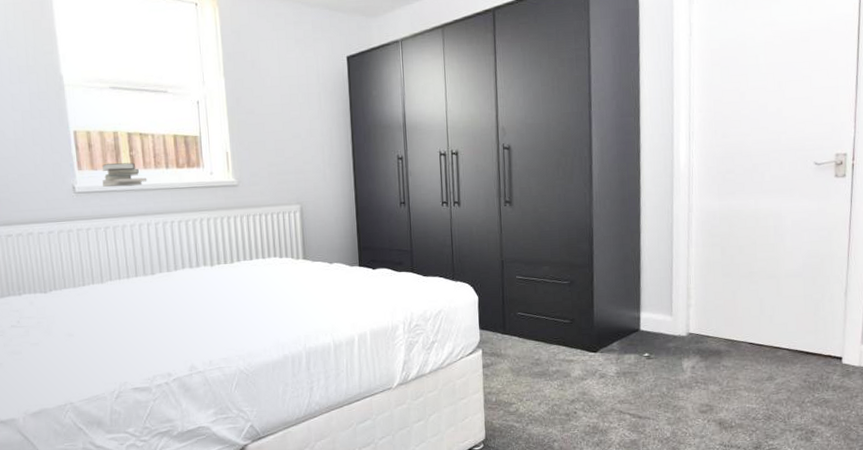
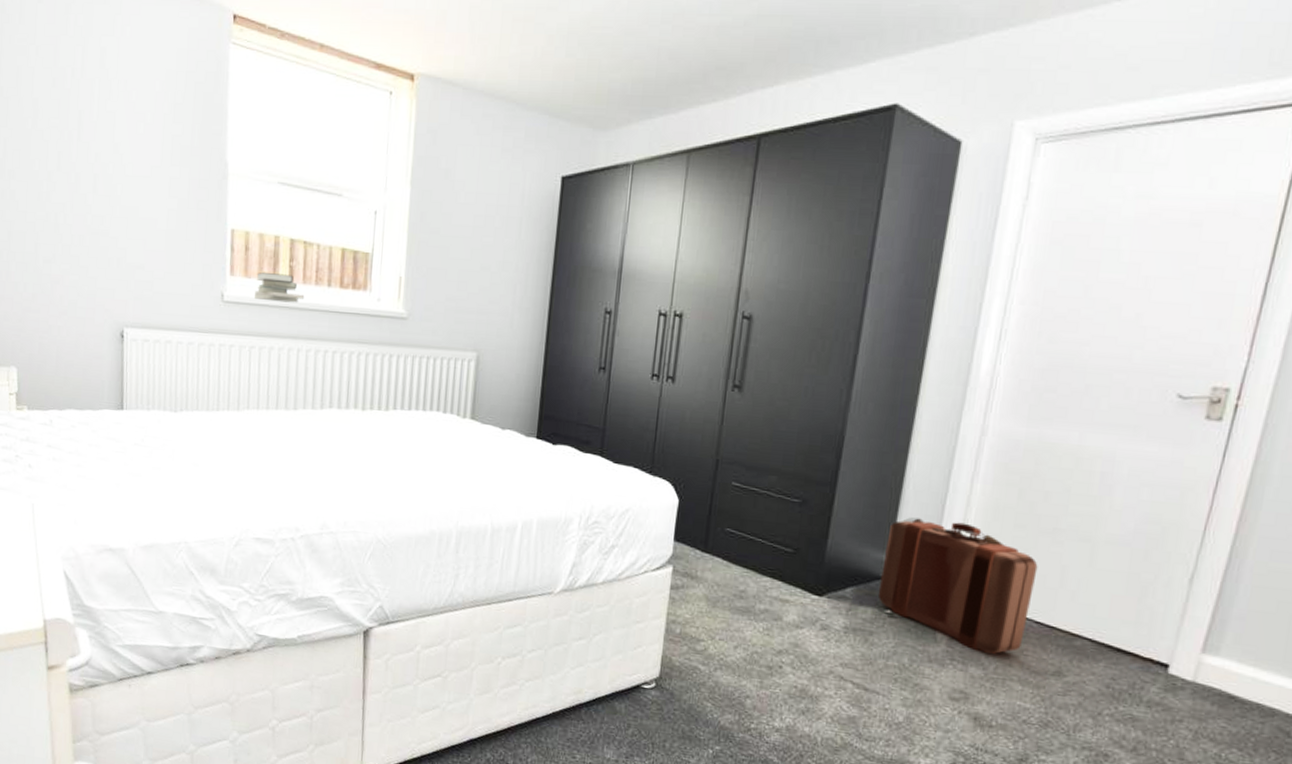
suitcase: none [636,279,744,373] -> present [877,517,1038,654]

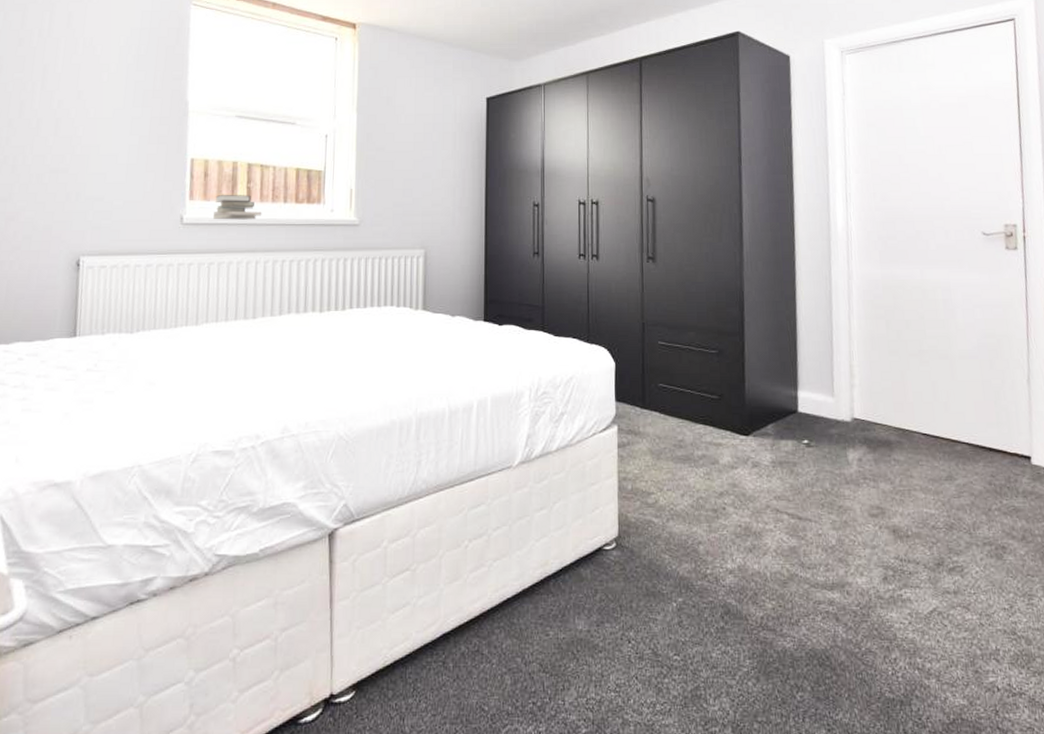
suitcase: present [877,517,1038,654] -> none [793,354,917,468]

